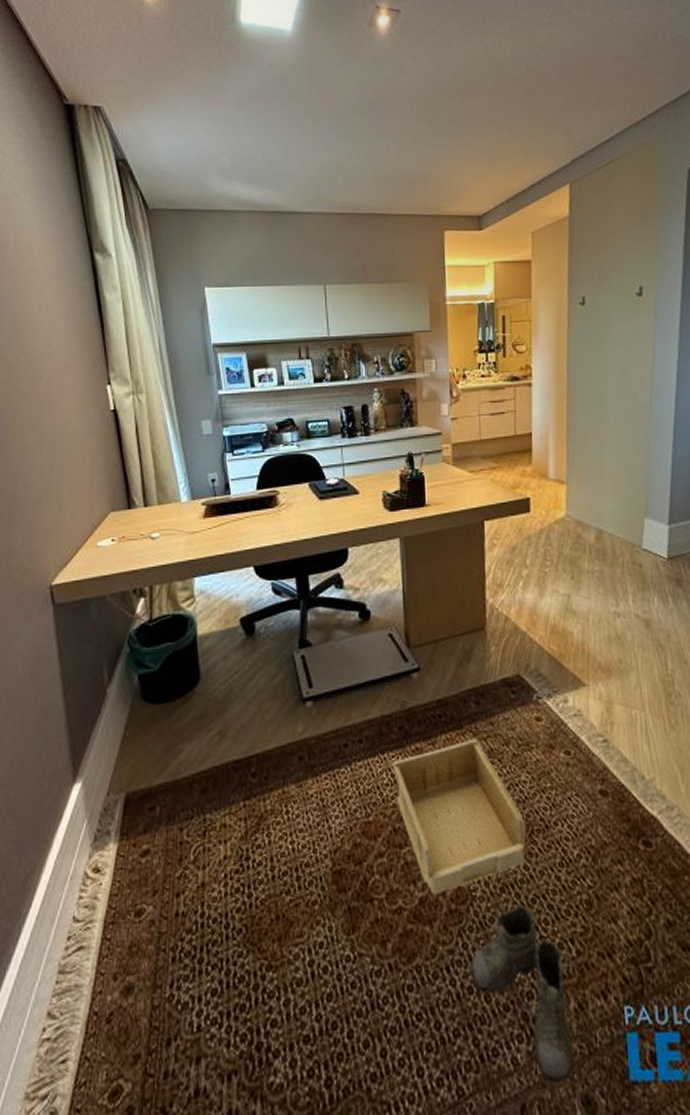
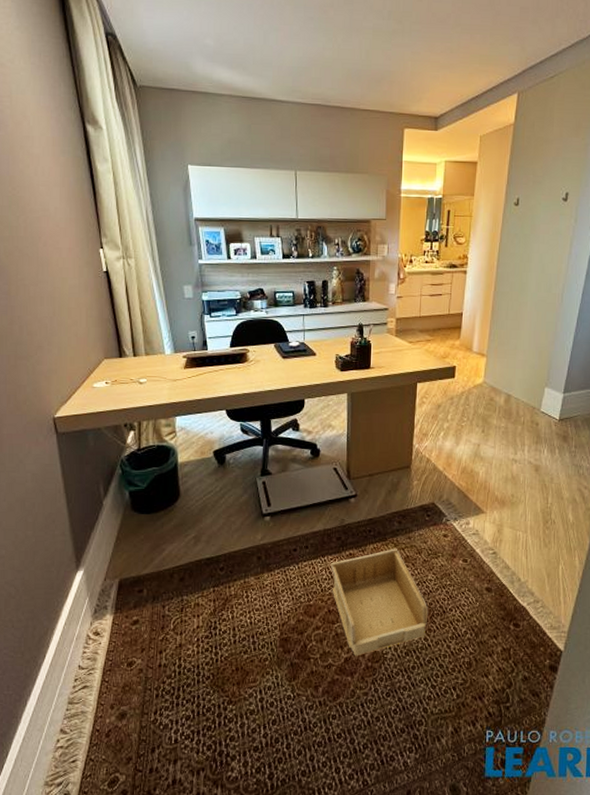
boots: present [471,903,590,1084] -> none [379,663,460,778]

